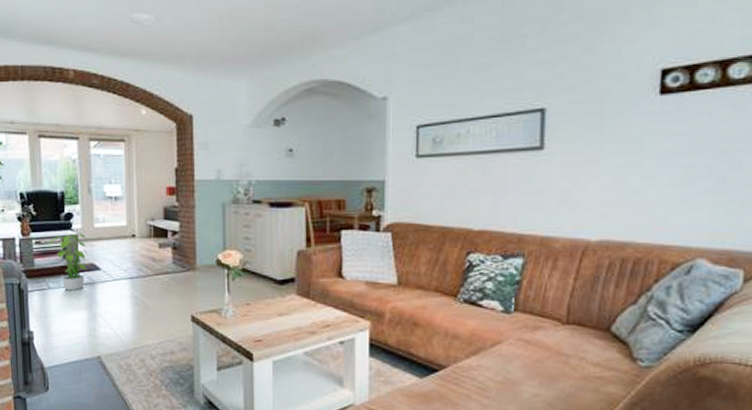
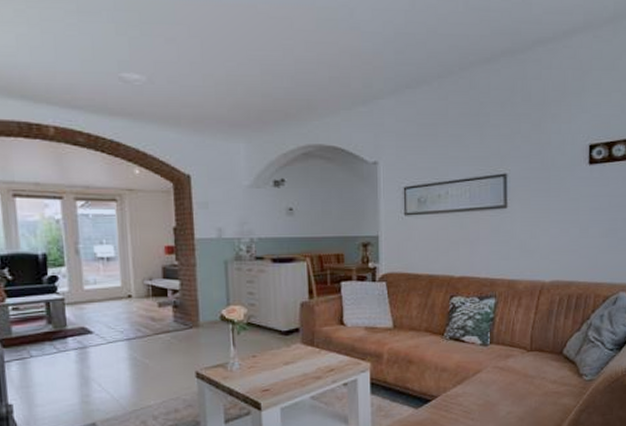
potted plant: present [47,233,89,291] -> none [28,296,78,358]

